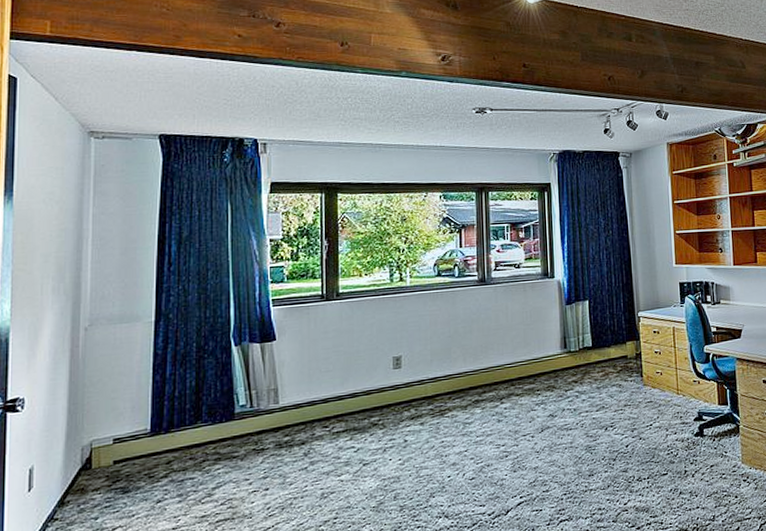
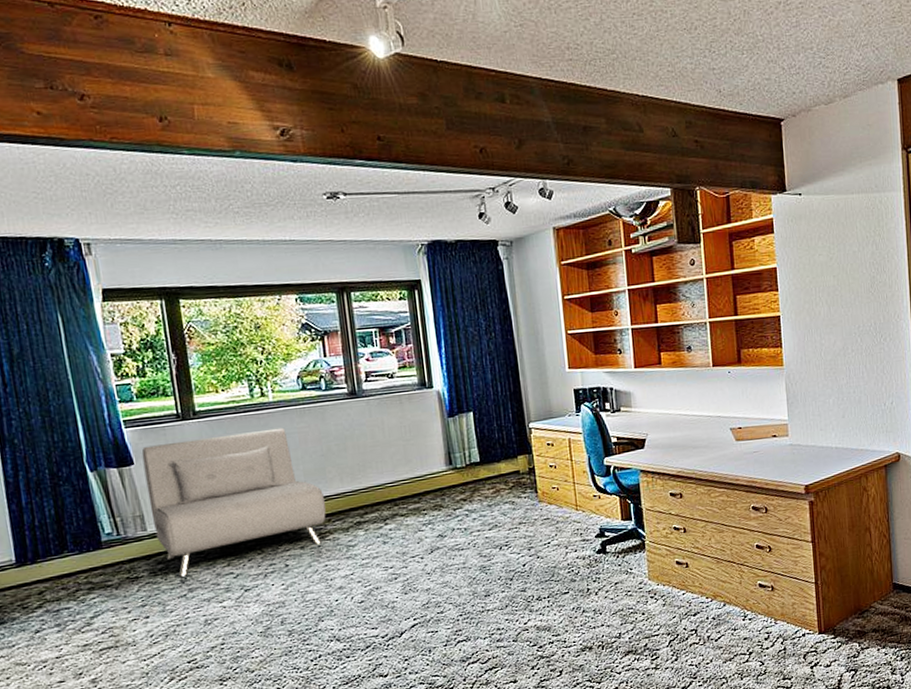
sofa: none [284,310,447,450] -> present [141,427,326,577]

